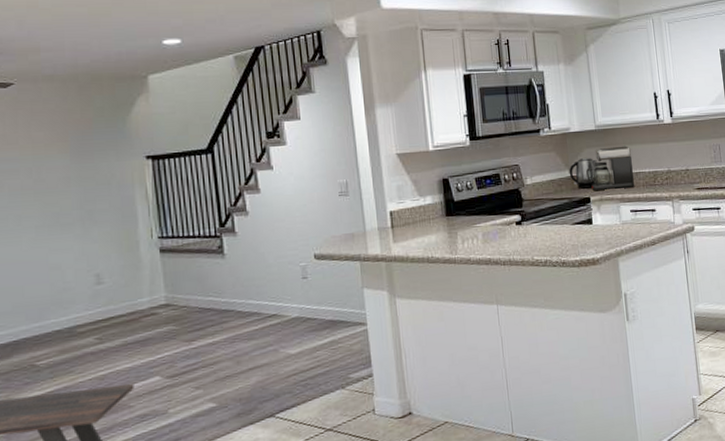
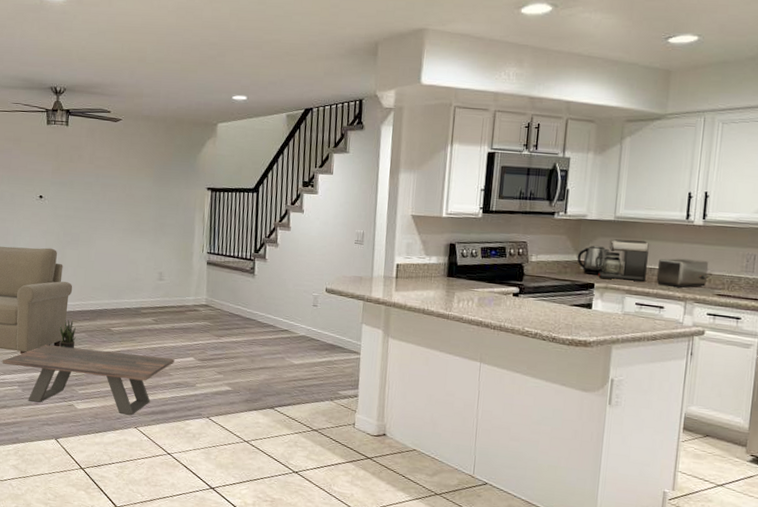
toaster: none [642,157,686,188] -> present [656,258,708,288]

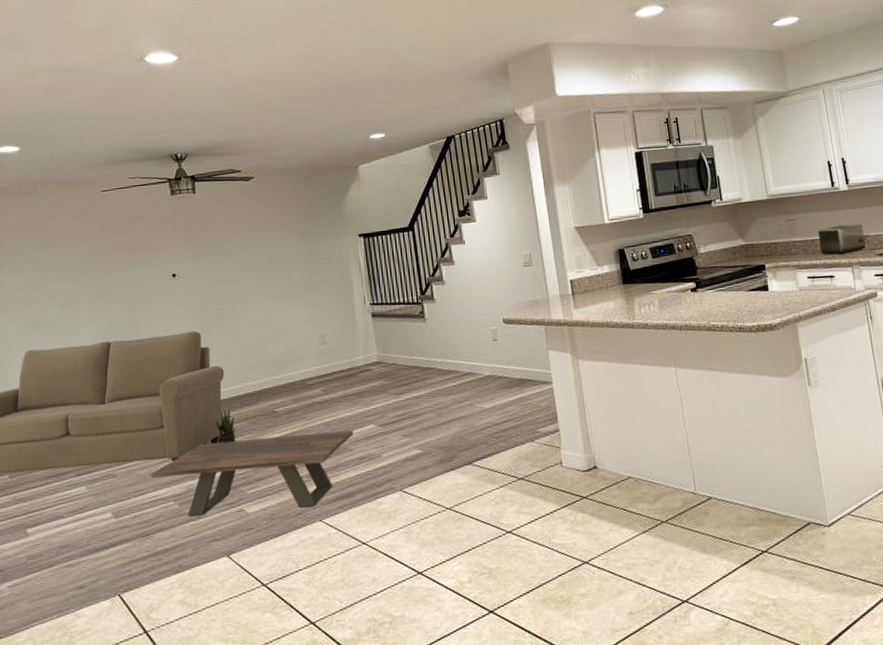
kettle: present [577,245,610,275] -> none [742,226,771,257]
coffee maker: present [595,239,649,282] -> none [760,214,811,259]

